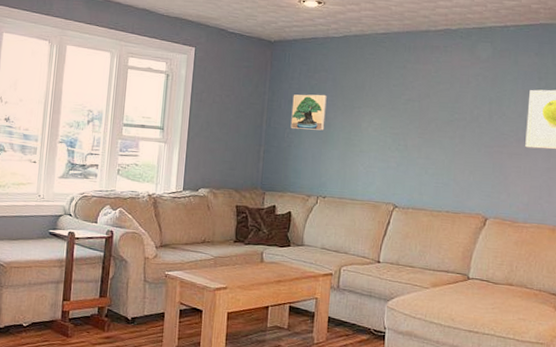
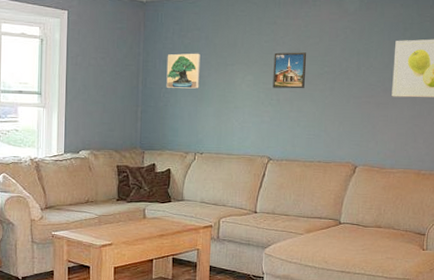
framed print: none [400,97,437,136] -> present [273,52,307,89]

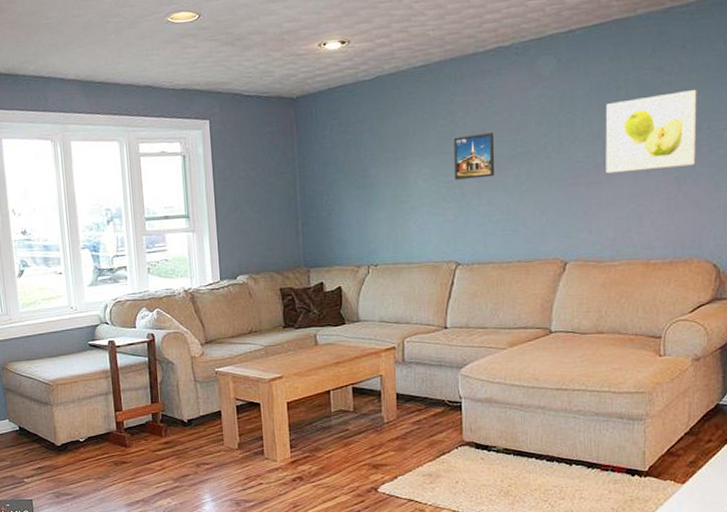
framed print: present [166,53,200,89] -> none [326,149,367,195]

